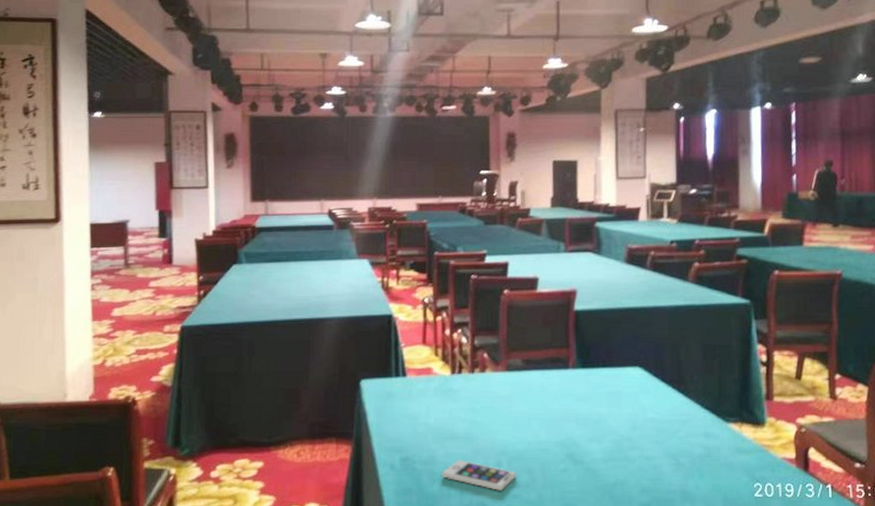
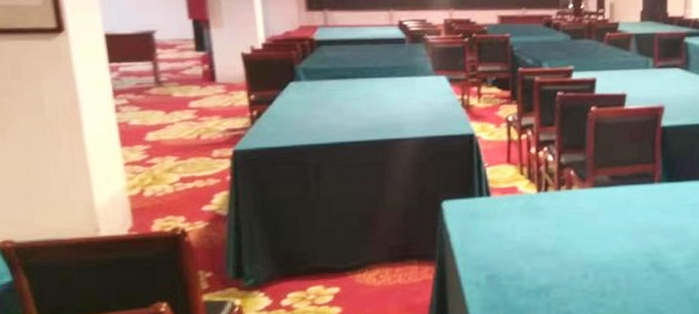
smartphone: present [442,460,518,491] -> none [528,274,604,301]

